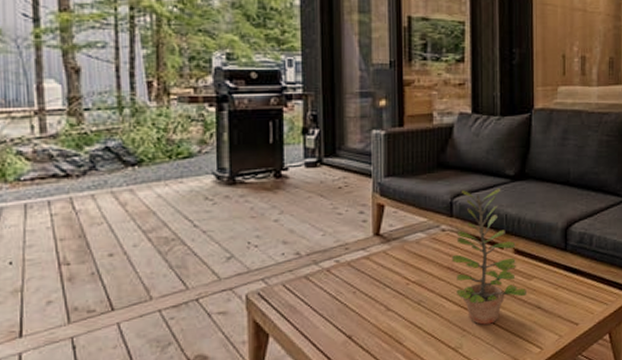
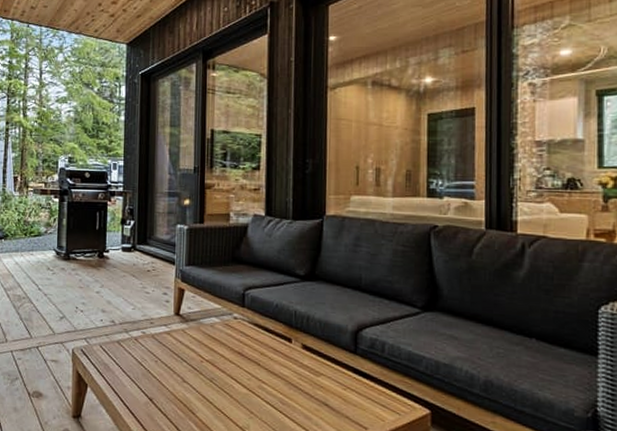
plant: present [452,189,526,325] -> none [243,284,314,412]

